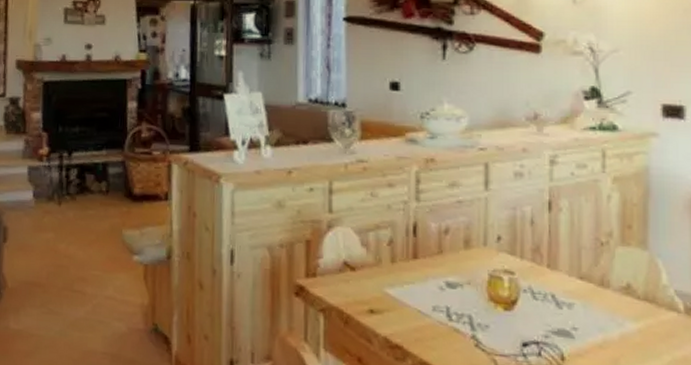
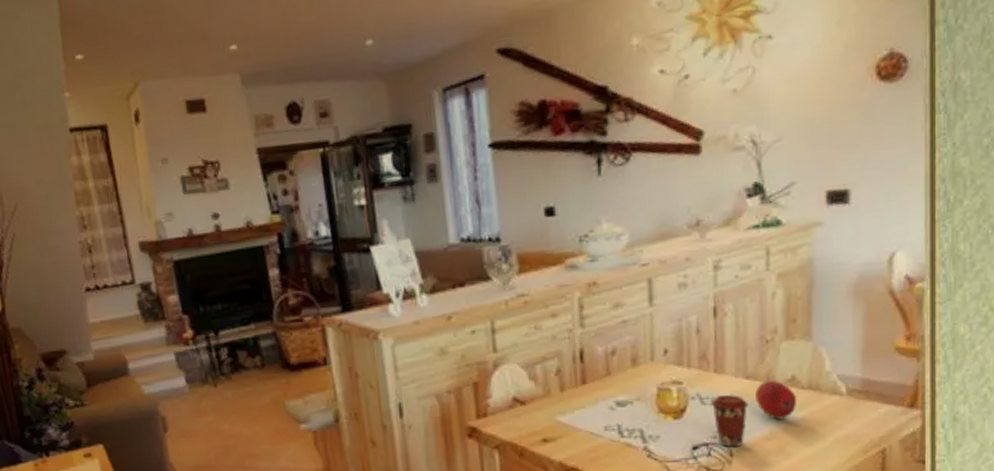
coffee cup: none [542,293,582,351] -> present [710,395,749,448]
fruit: none [589,284,633,328] -> present [755,380,797,420]

